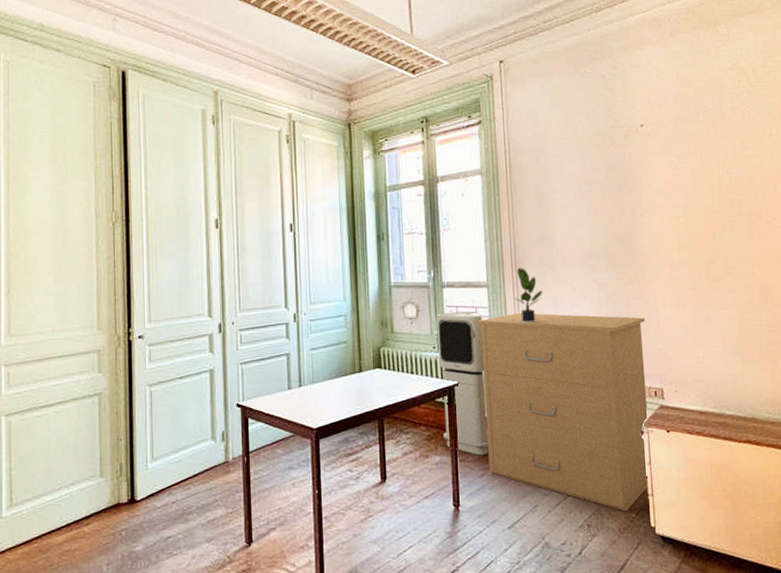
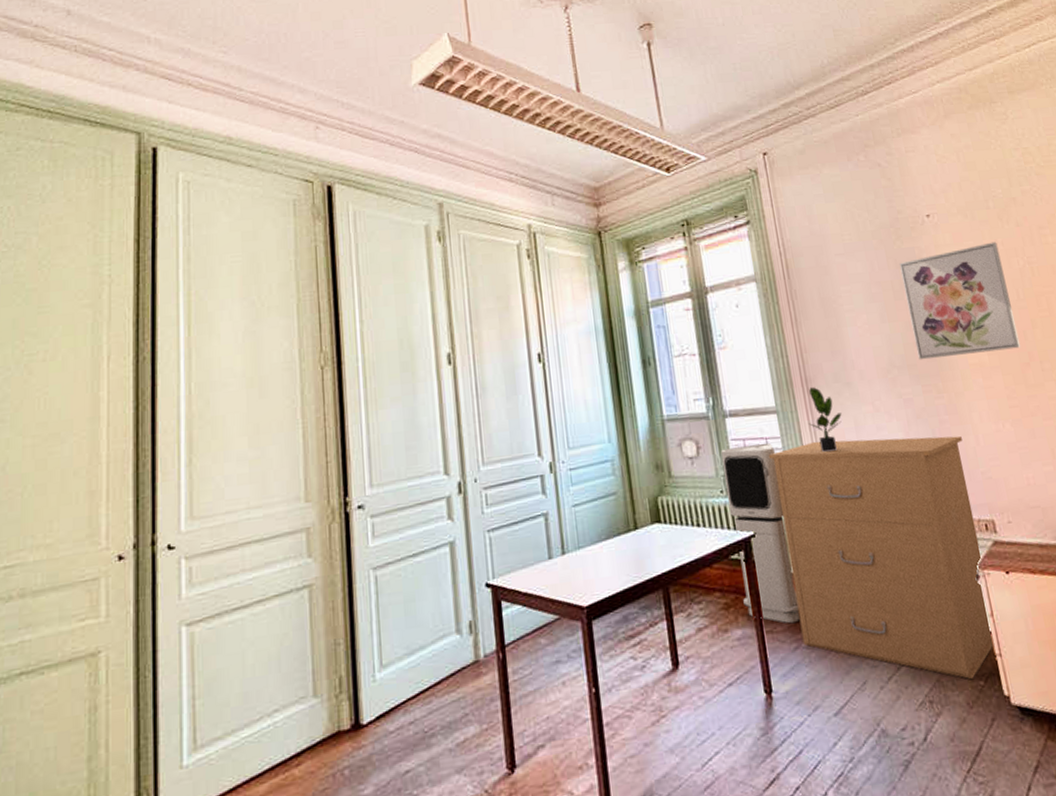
wall art: none [610,152,709,251] -> present [899,242,1021,360]

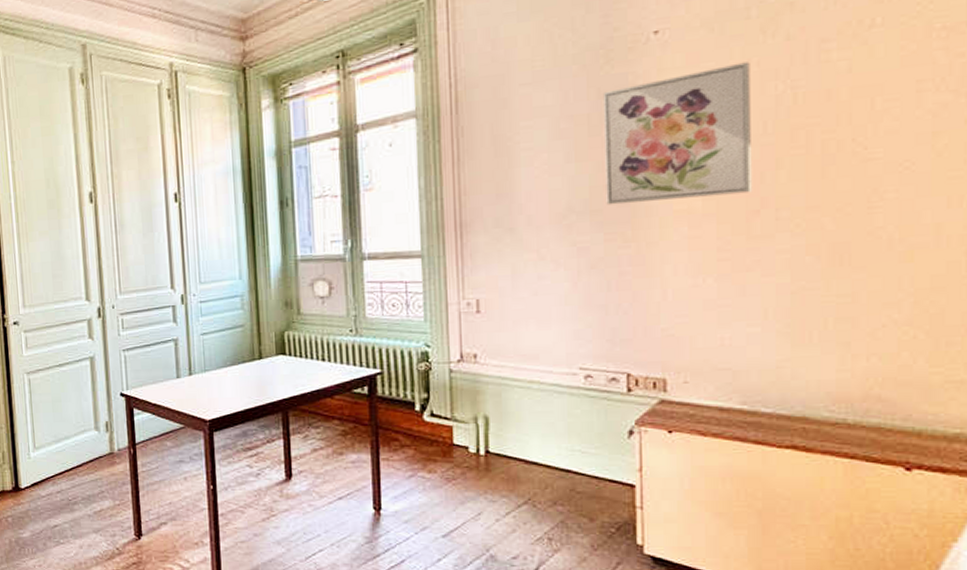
air purifier: present [720,442,800,624] -> none [354,286,419,455]
filing cabinet: present [768,436,995,680] -> none [406,287,644,526]
potted plant: present [808,386,842,453] -> none [456,231,498,300]

